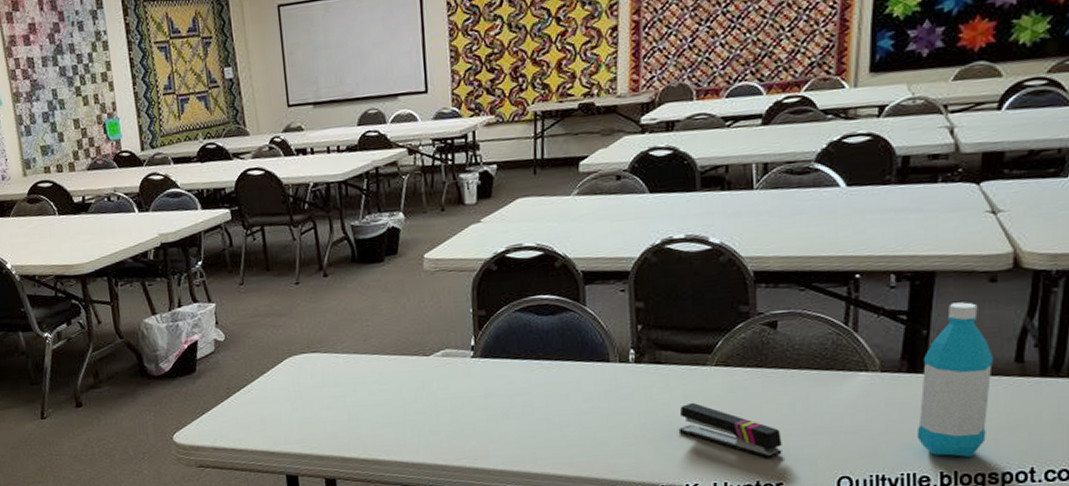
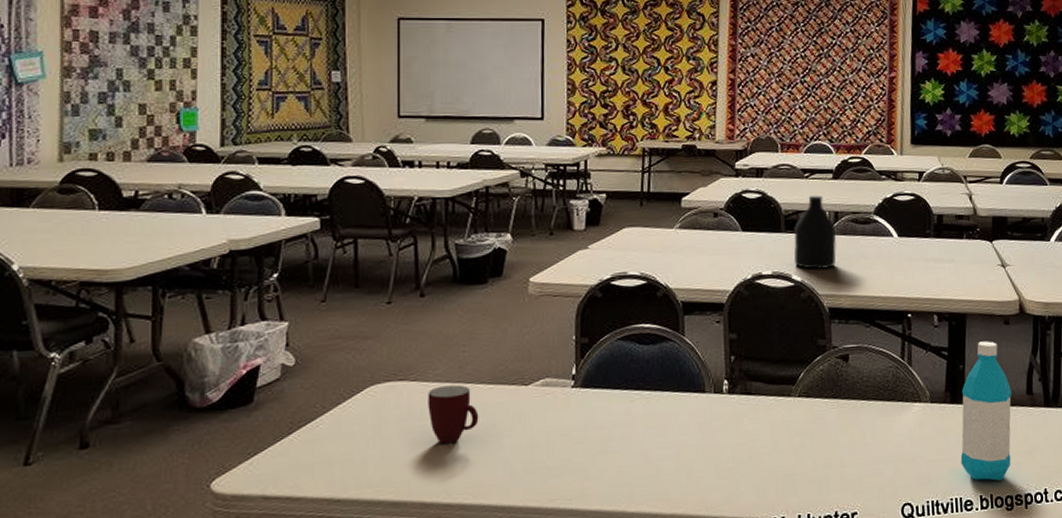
mug: none [338,355,386,408] -> present [428,384,479,444]
stapler: present [678,402,782,458] -> none [767,433,856,488]
bottle: none [712,145,766,230] -> present [794,195,837,270]

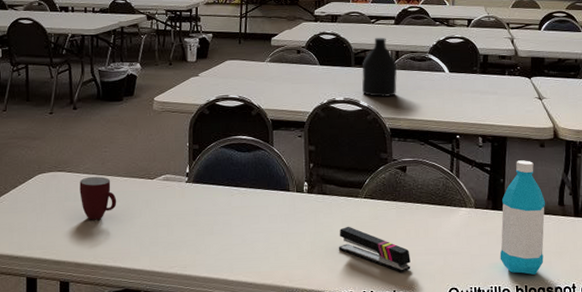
stapler: none [767,433,856,488] -> present [338,226,411,272]

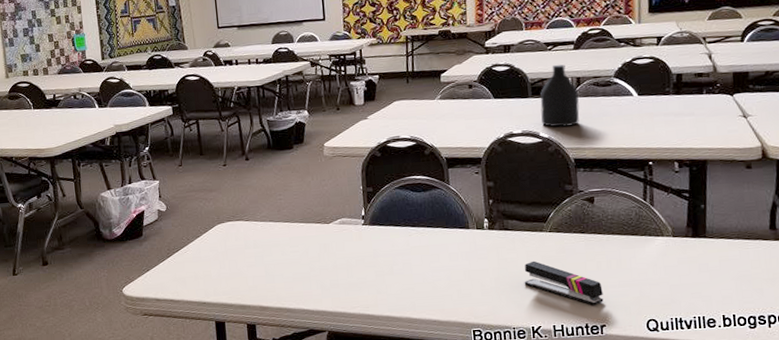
mug: present [79,176,117,220] -> none [257,223,296,266]
water bottle: present [500,160,546,275] -> none [703,183,755,303]

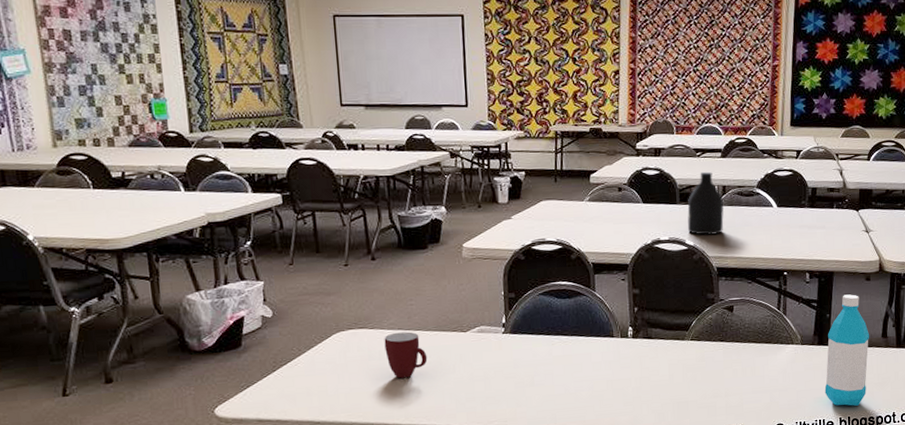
mug: none [257,223,296,266] -> present [384,331,428,379]
stapler: present [524,260,604,305] -> none [665,369,738,412]
water bottle: none [703,183,755,303] -> present [824,294,870,406]

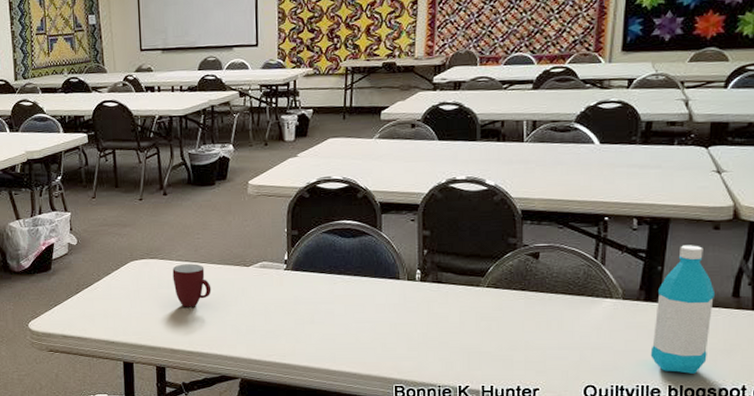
bottle: present [687,171,724,236] -> none [489,105,534,175]

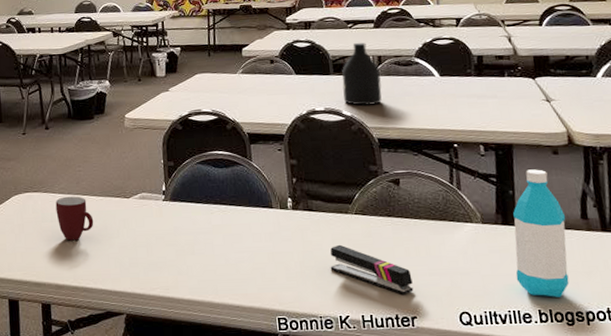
stapler: none [454,317,539,367] -> present [330,244,414,294]
bottle: none [489,105,534,175] -> present [342,42,382,106]

